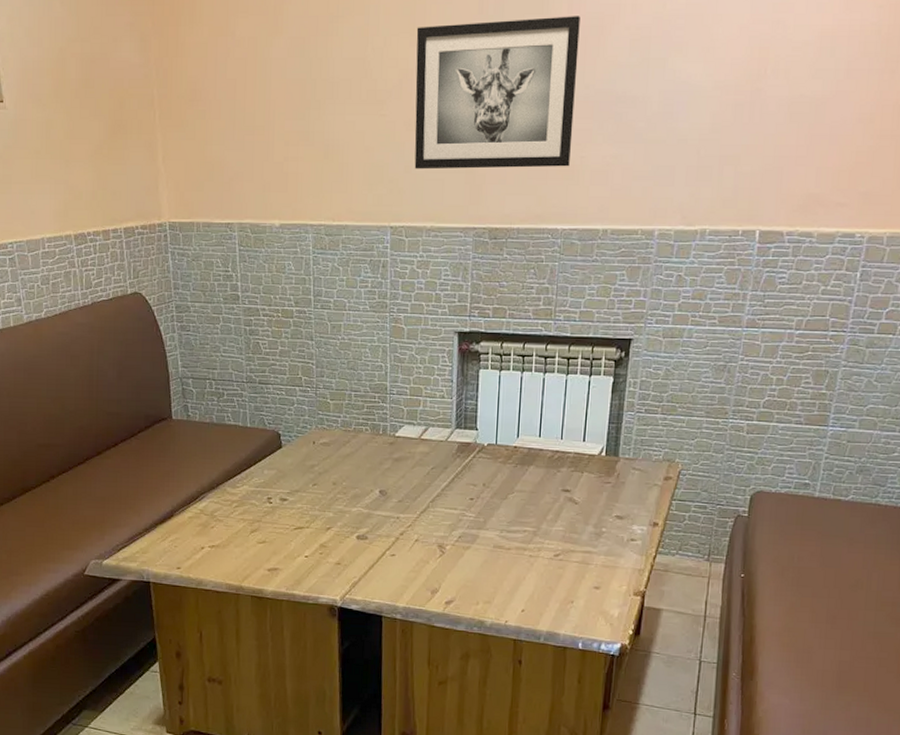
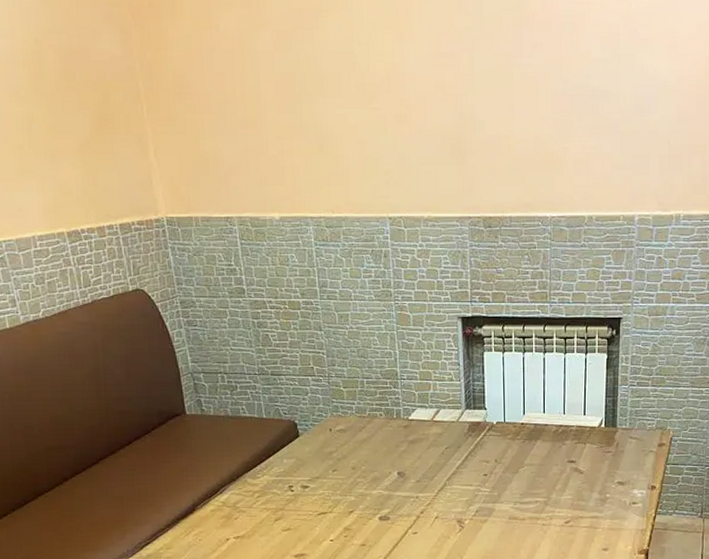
wall art: present [414,16,580,170] -> none [400,13,555,161]

